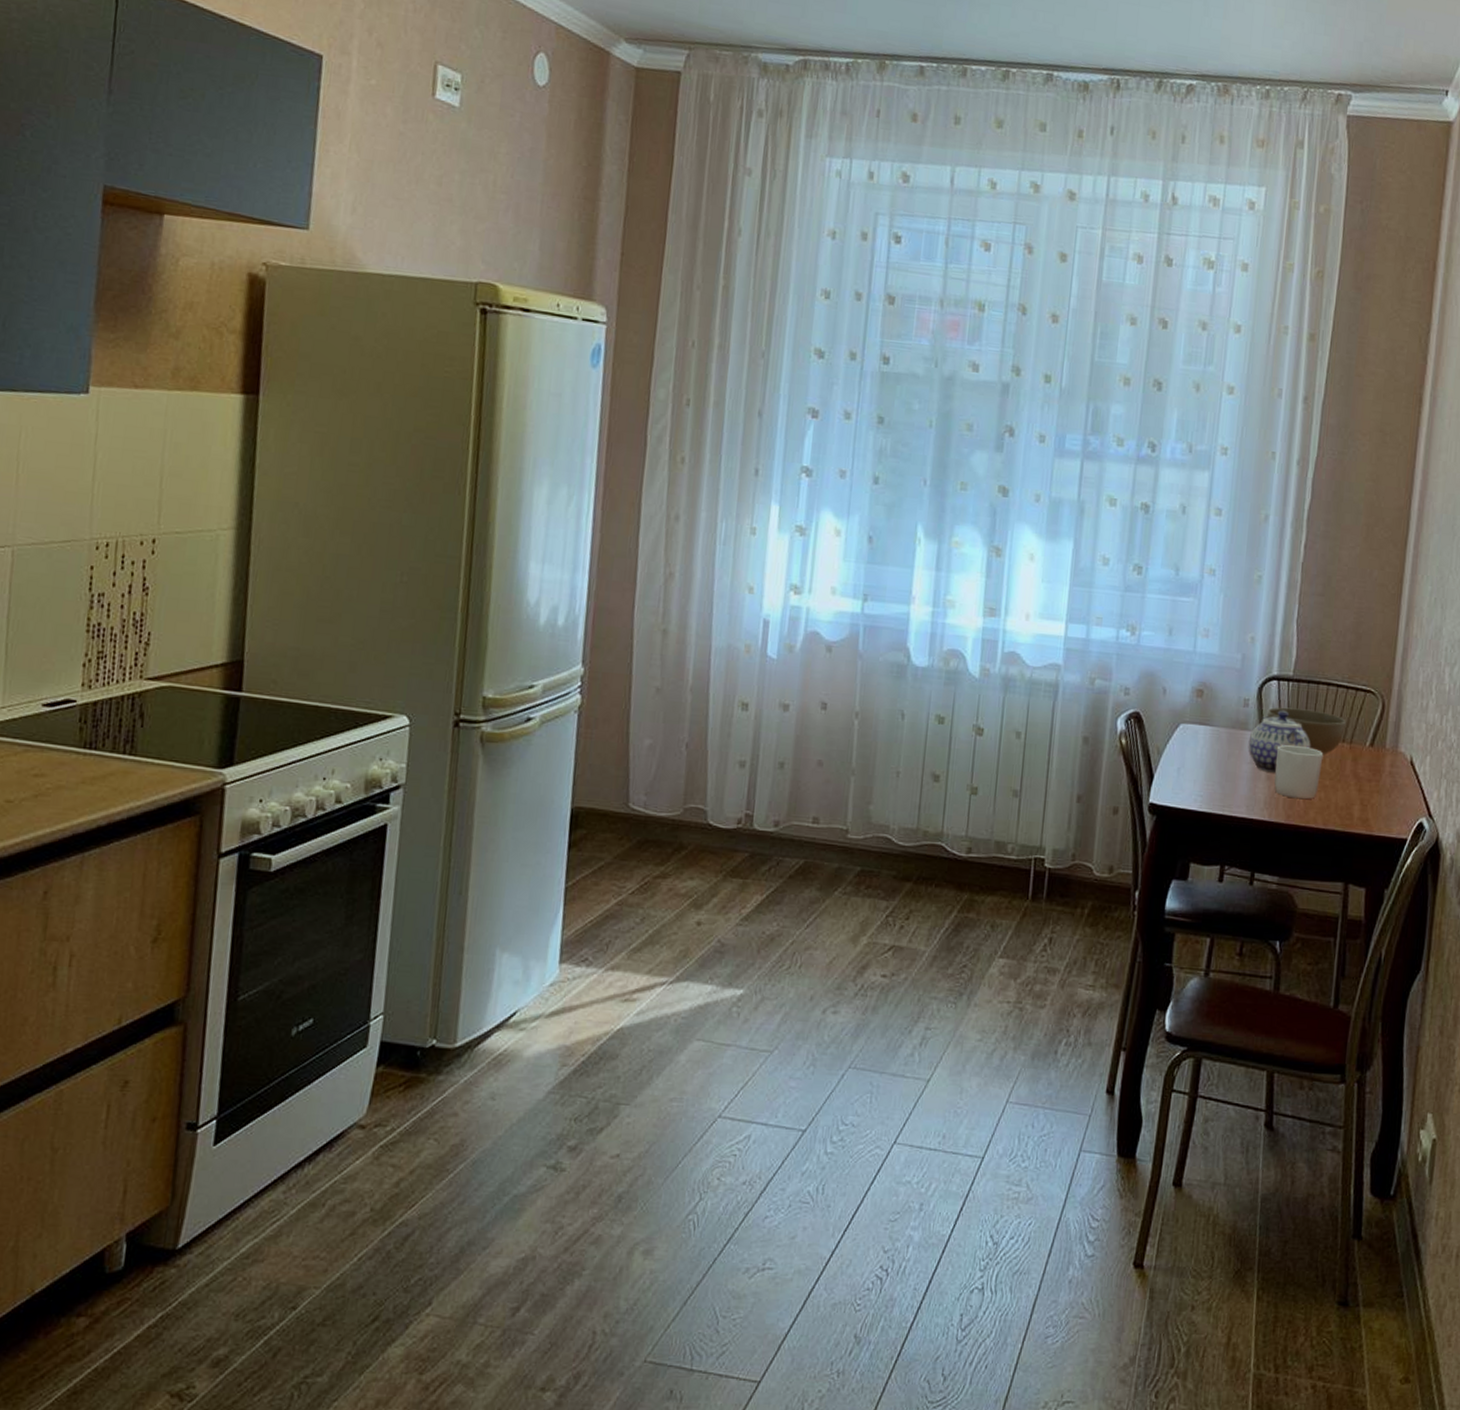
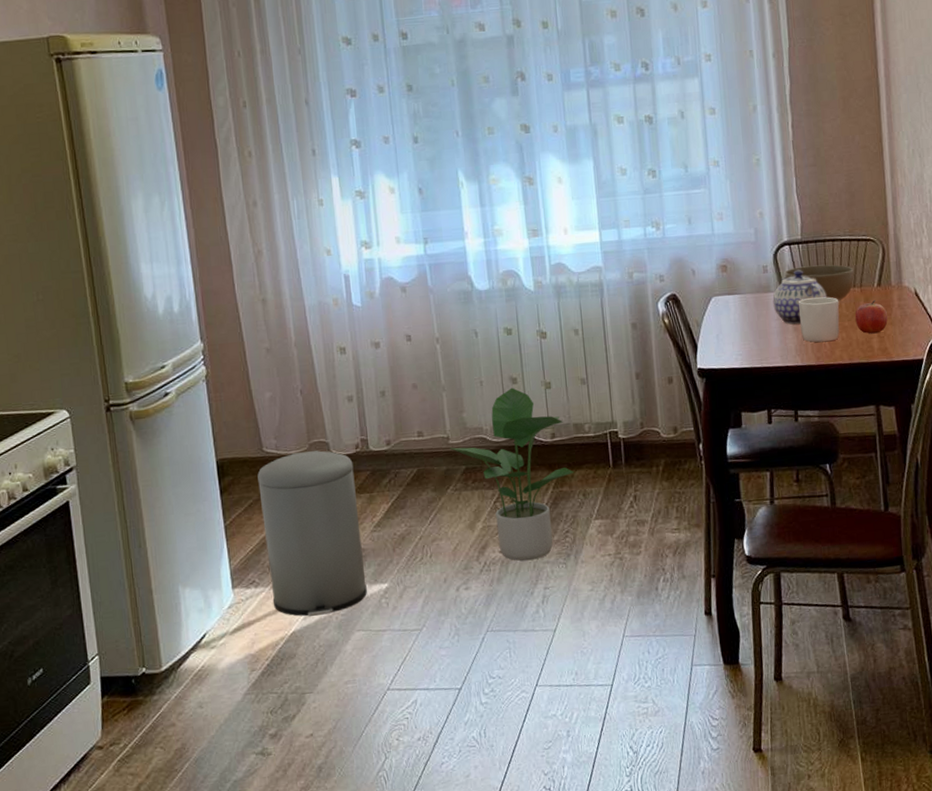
pedal bin: none [604,816,731,1014] -> present [257,450,367,616]
potted plant: none [846,786,986,993] -> present [449,387,574,561]
fruit: none [1338,761,1376,800] -> present [855,300,888,334]

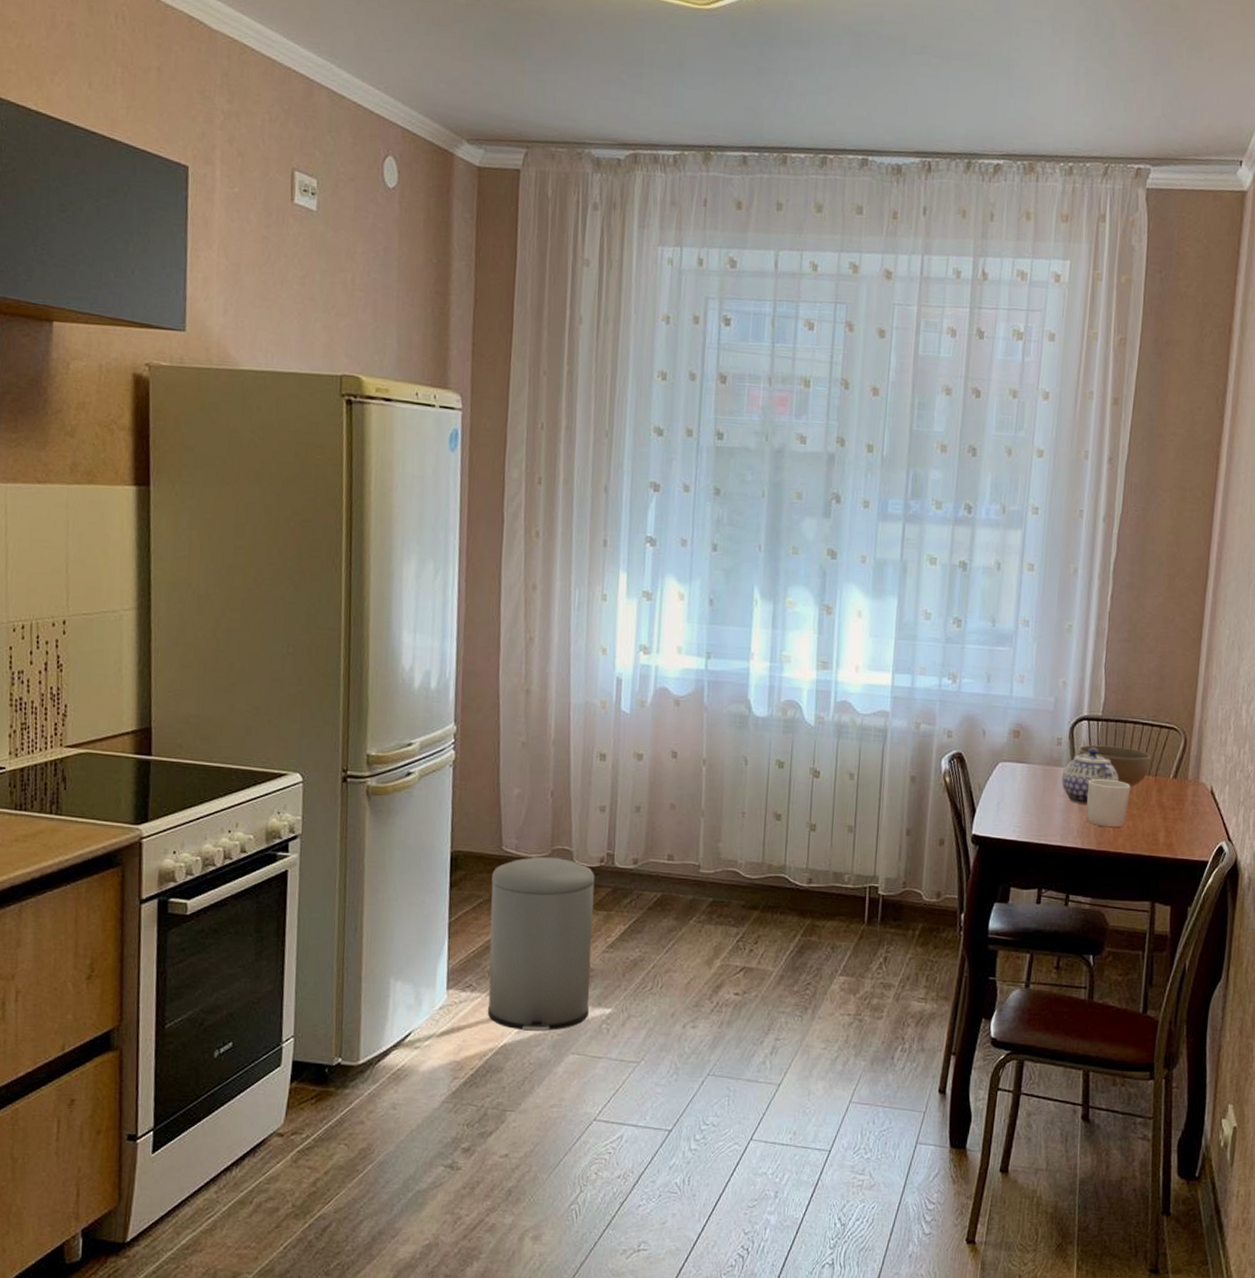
potted plant: present [449,387,574,561] -> none [699,824,826,1008]
fruit: present [855,300,888,334] -> none [1144,792,1179,827]

